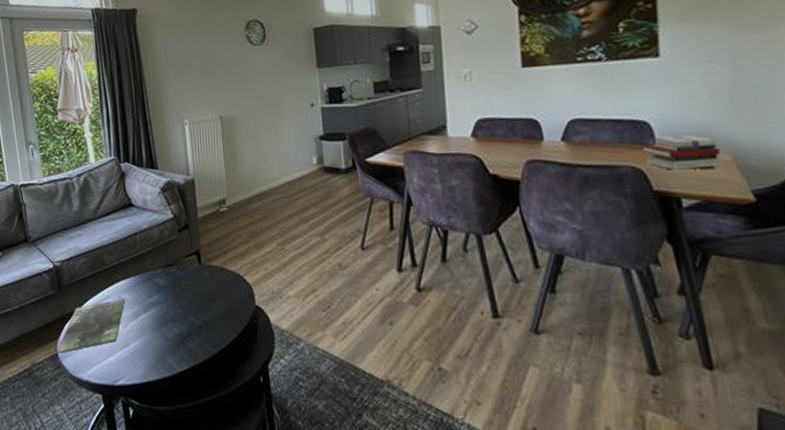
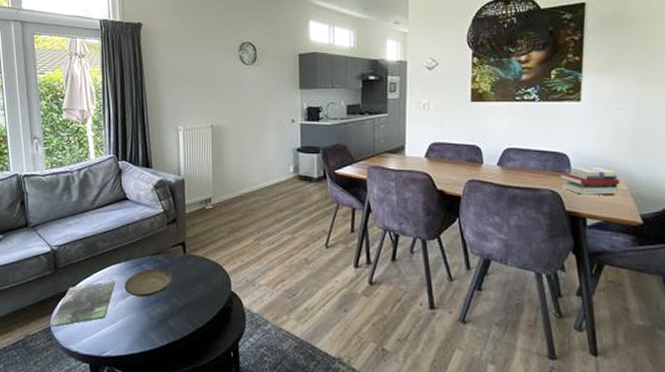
decorative bowl: none [135,282,189,316] -> present [124,268,173,297]

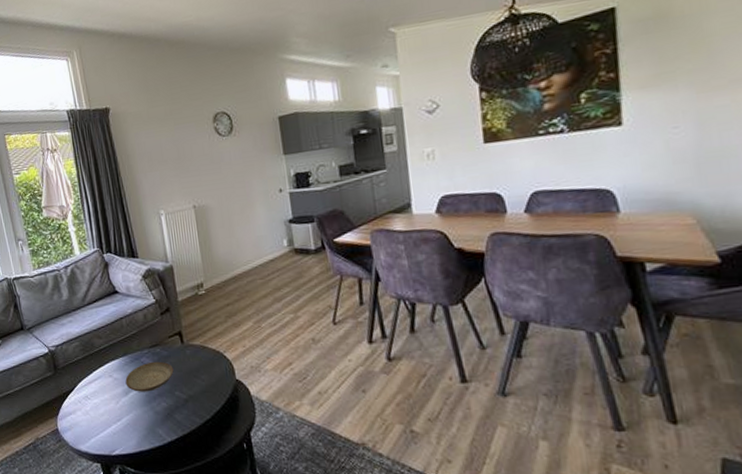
magazine: present [50,281,115,327] -> none [57,377,116,428]
books: present [560,167,621,195] -> none [604,200,686,236]

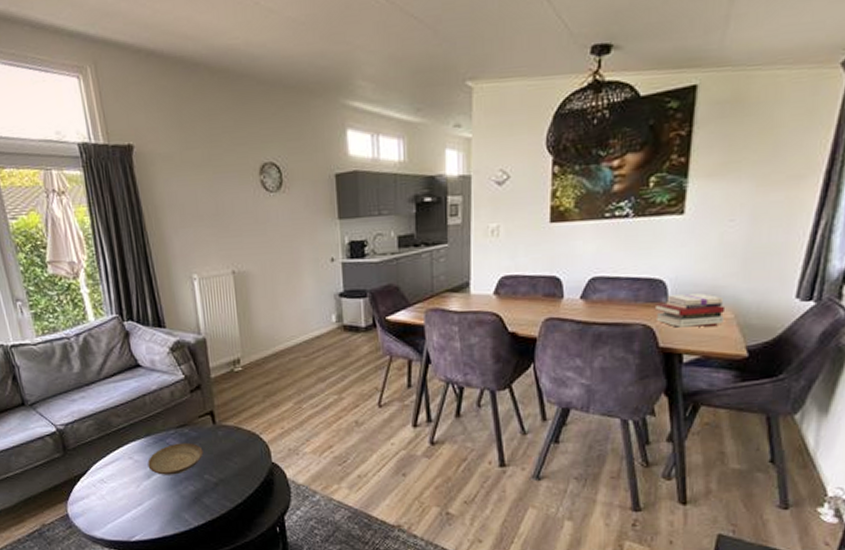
books: none [604,200,686,236] -> present [654,293,726,328]

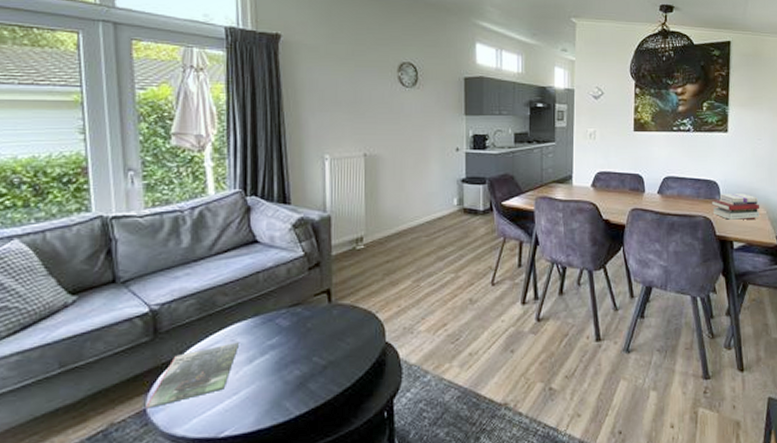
magazine: none [67,459,137,514] -> present [146,342,239,409]
decorative bowl: present [147,442,203,475] -> none [251,322,315,359]

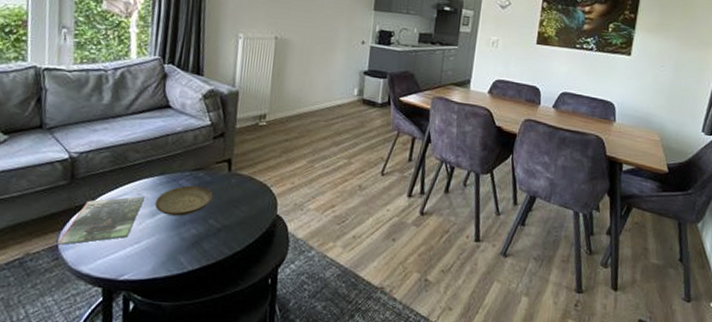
decorative bowl: none [251,322,315,359] -> present [155,185,214,216]
books: present [711,193,760,220] -> none [605,115,655,145]

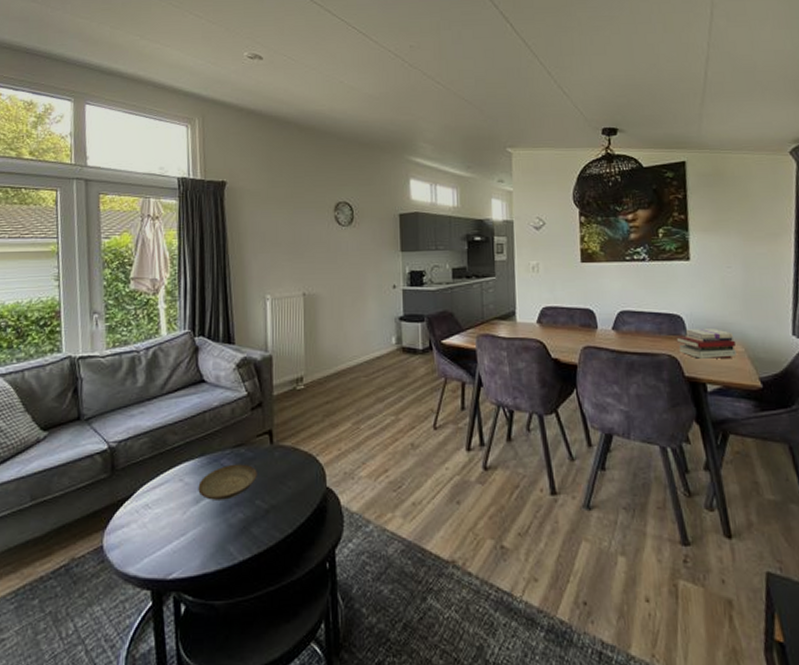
magazine: present [58,196,145,245] -> none [102,482,187,545]
books: none [605,115,655,145] -> present [676,329,737,359]

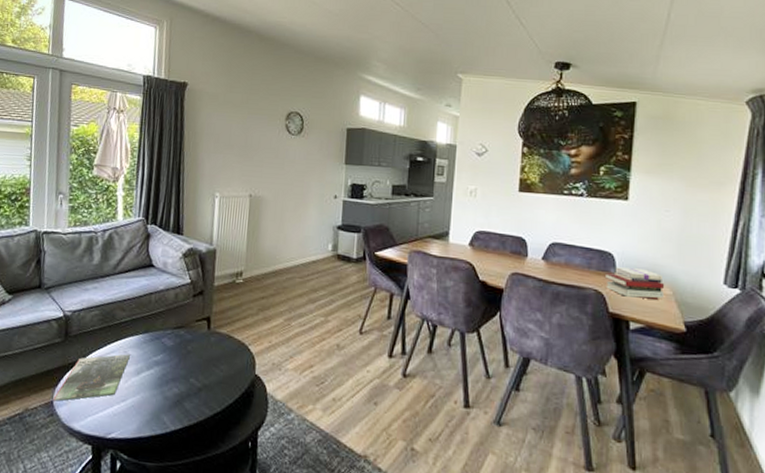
magazine: none [102,482,187,545] -> present [53,354,130,401]
decorative bowl: present [198,464,257,500] -> none [139,343,194,375]

